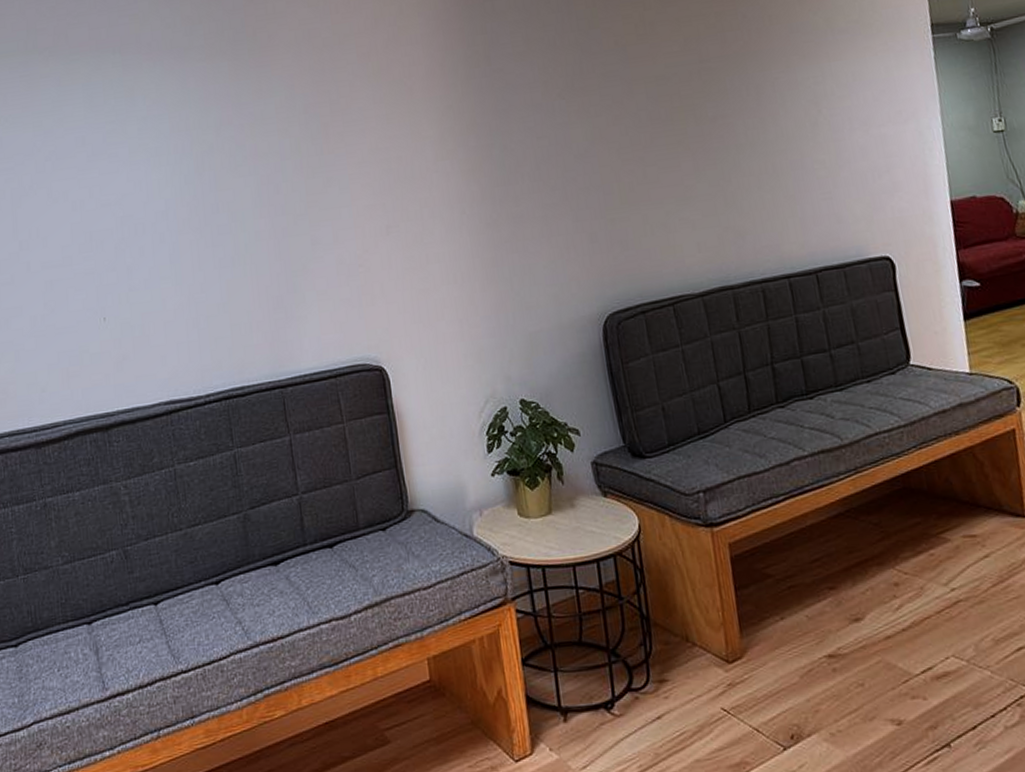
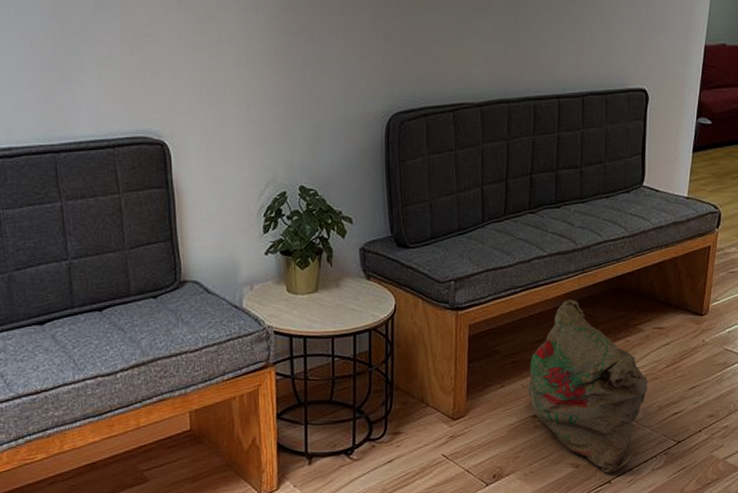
bag: none [811,506,973,734] -> present [527,300,647,474]

